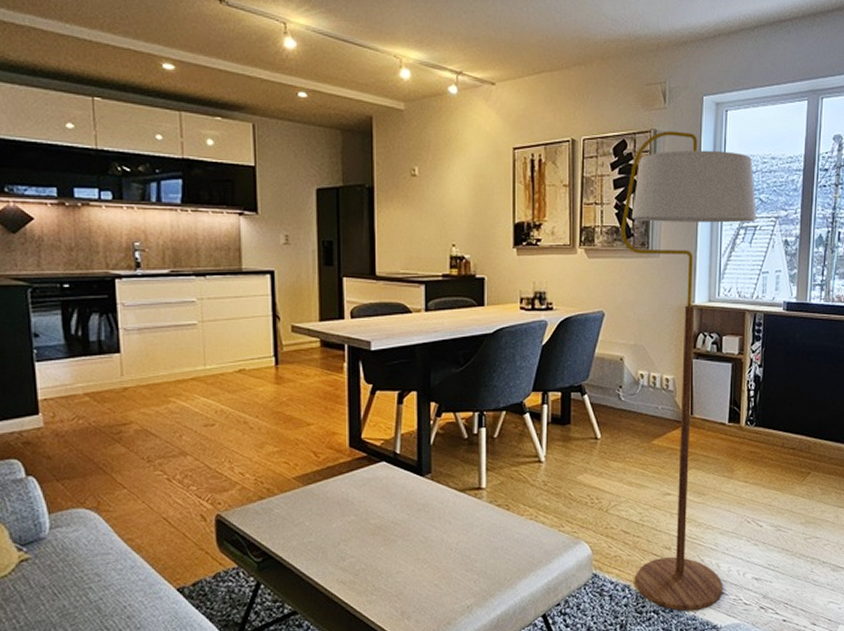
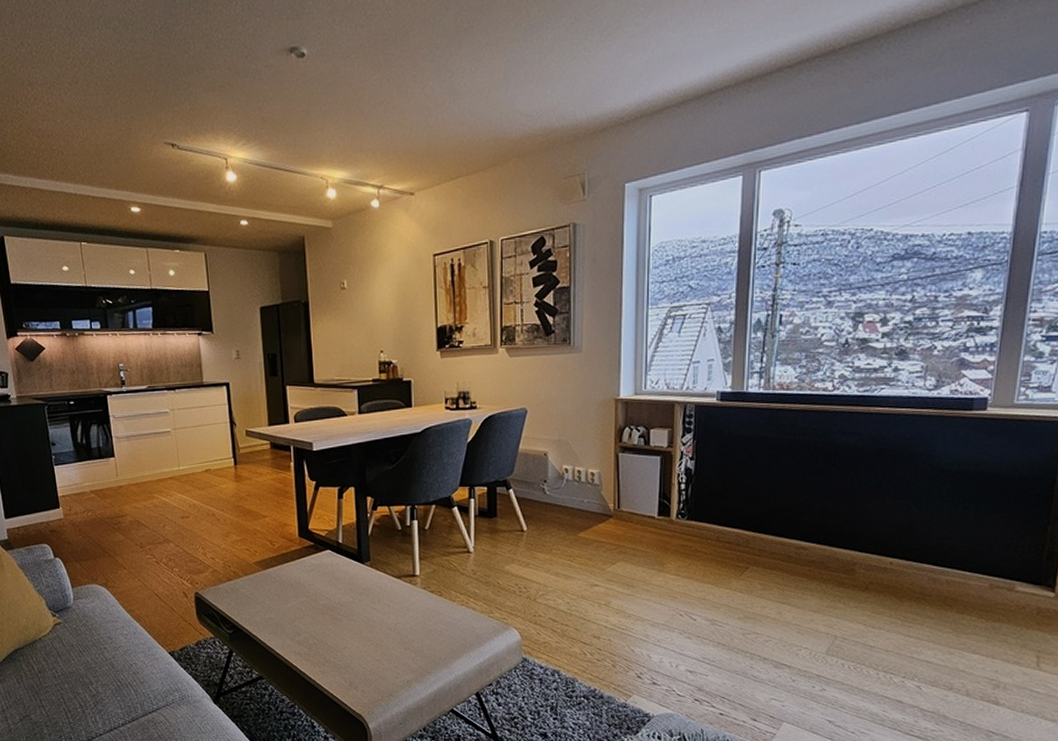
floor lamp: present [621,131,756,611] -> none [542,222,685,699]

